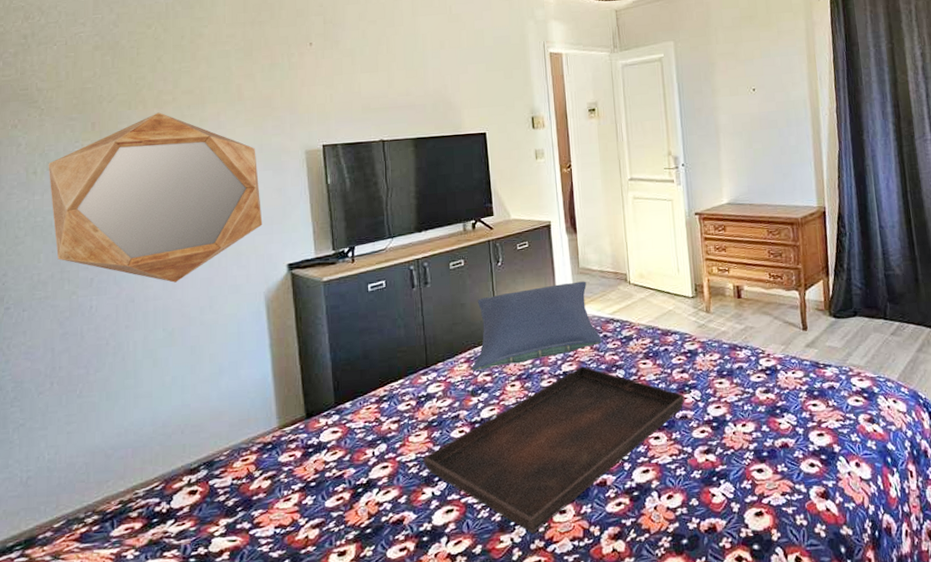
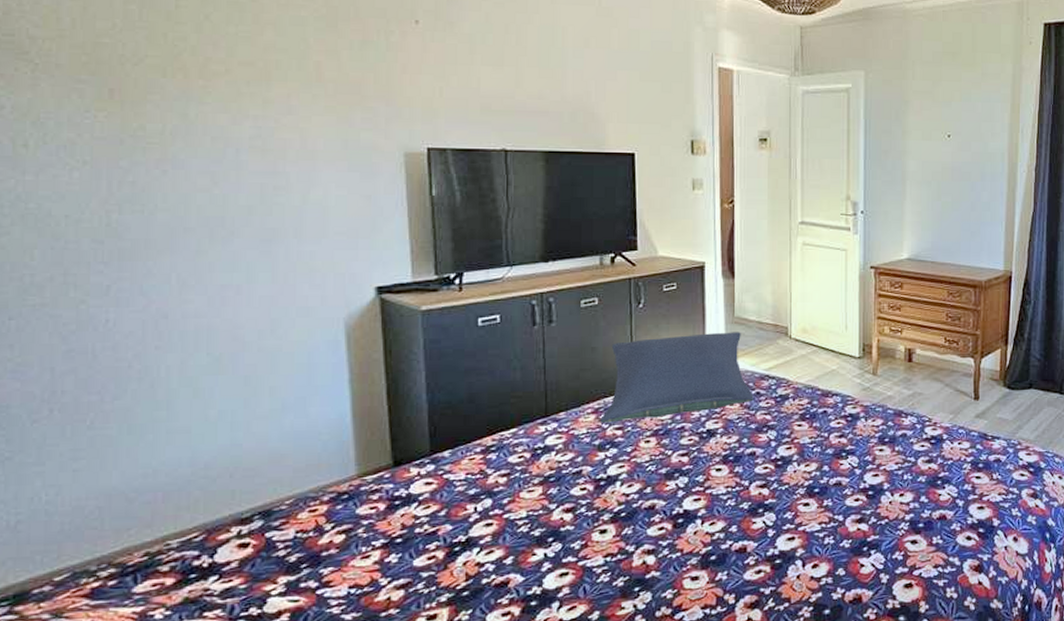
home mirror: present [48,112,263,283] -> none [45,85,345,298]
serving tray: present [424,366,685,533] -> none [536,425,841,600]

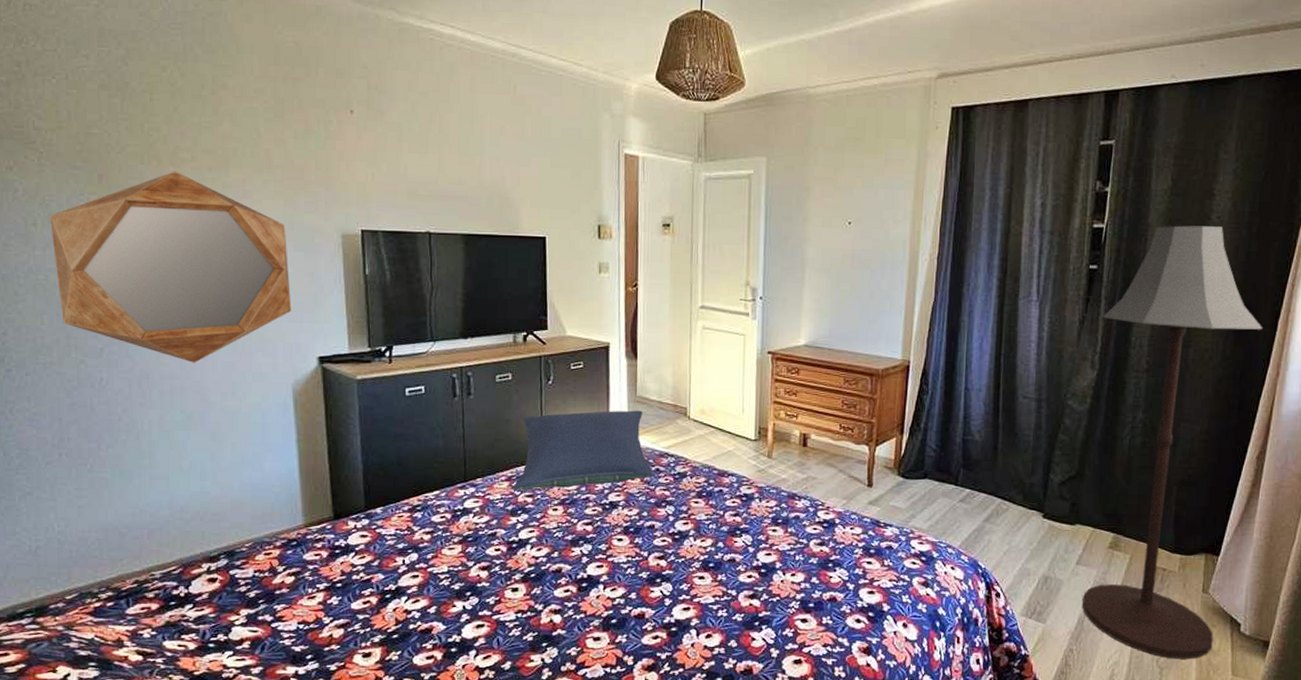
home mirror: none [45,85,345,298] -> present [49,171,292,363]

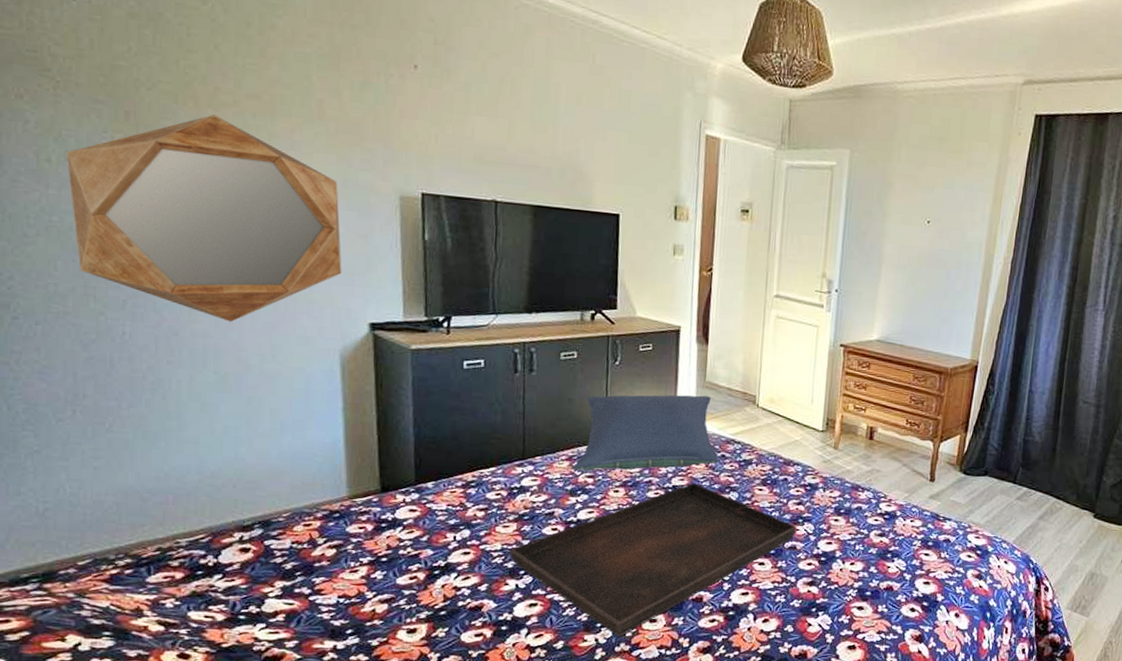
serving tray: none [456,498,735,656] -> present [510,483,797,637]

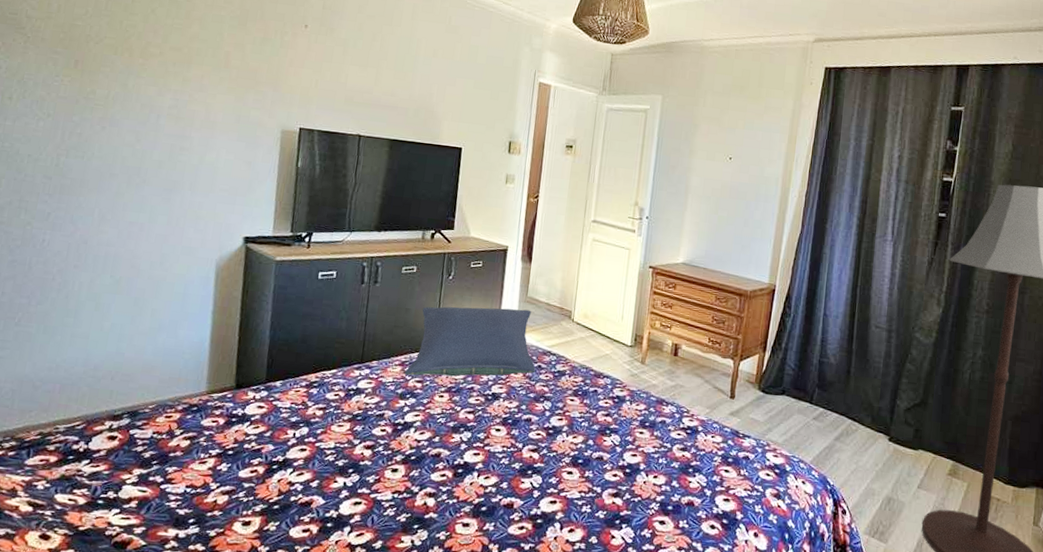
home mirror: present [66,114,342,322] -> none [18,63,233,233]
serving tray: present [510,483,797,637] -> none [341,391,605,540]

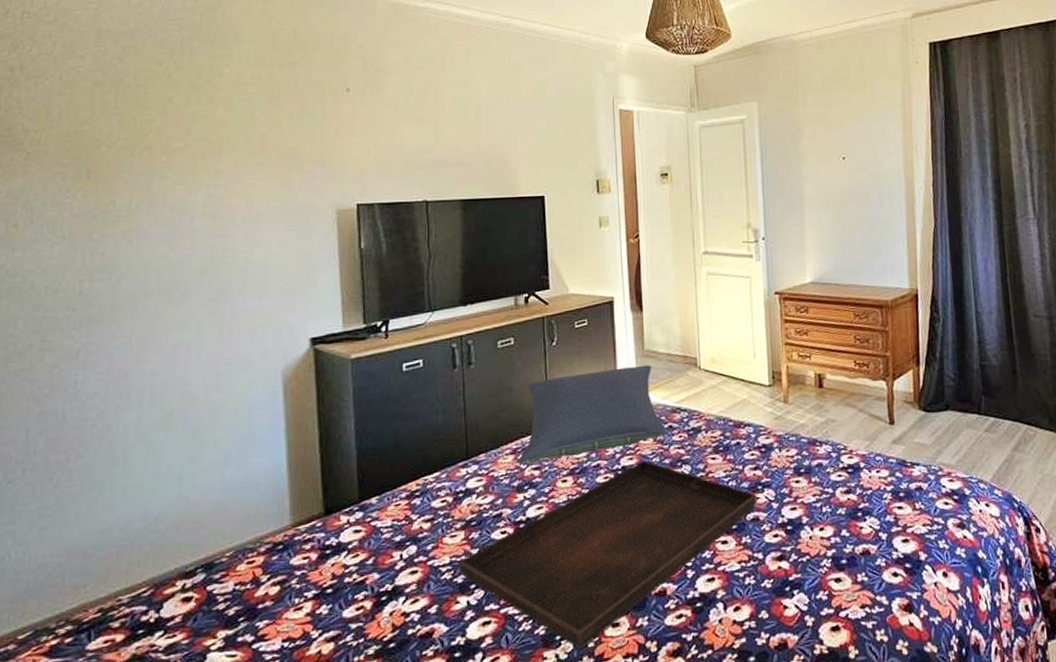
serving tray: none [341,391,605,540] -> present [459,460,757,649]

